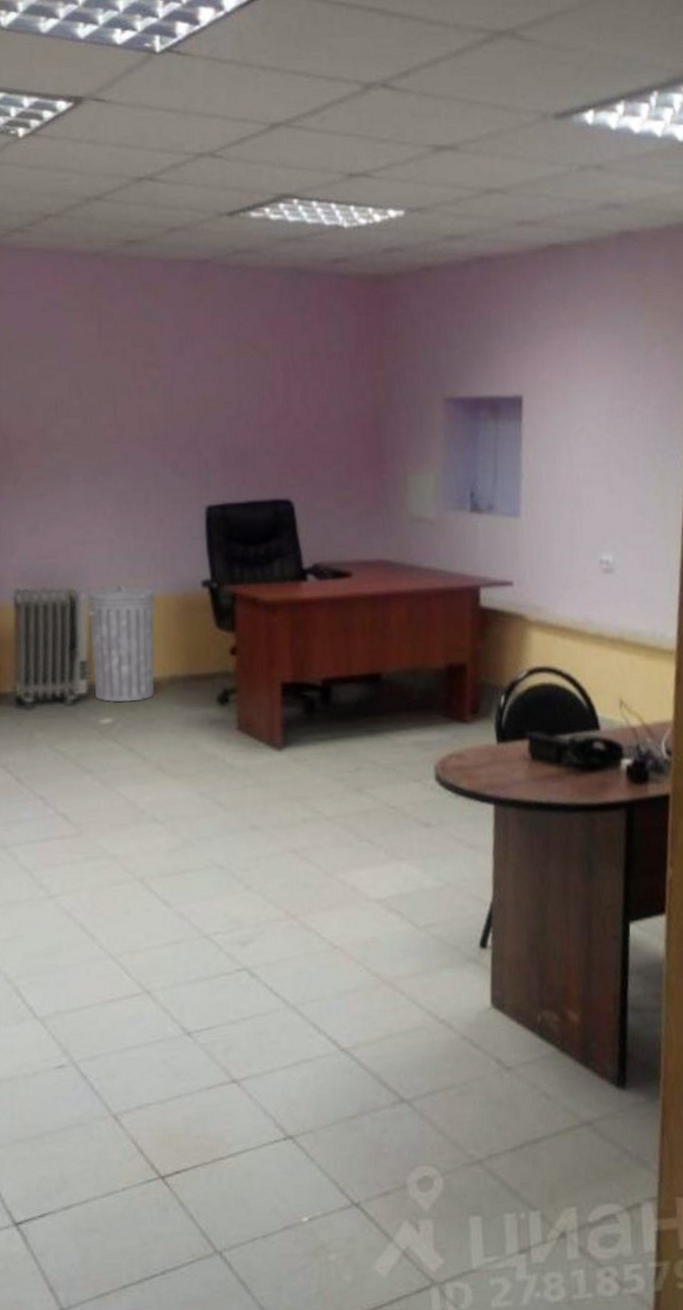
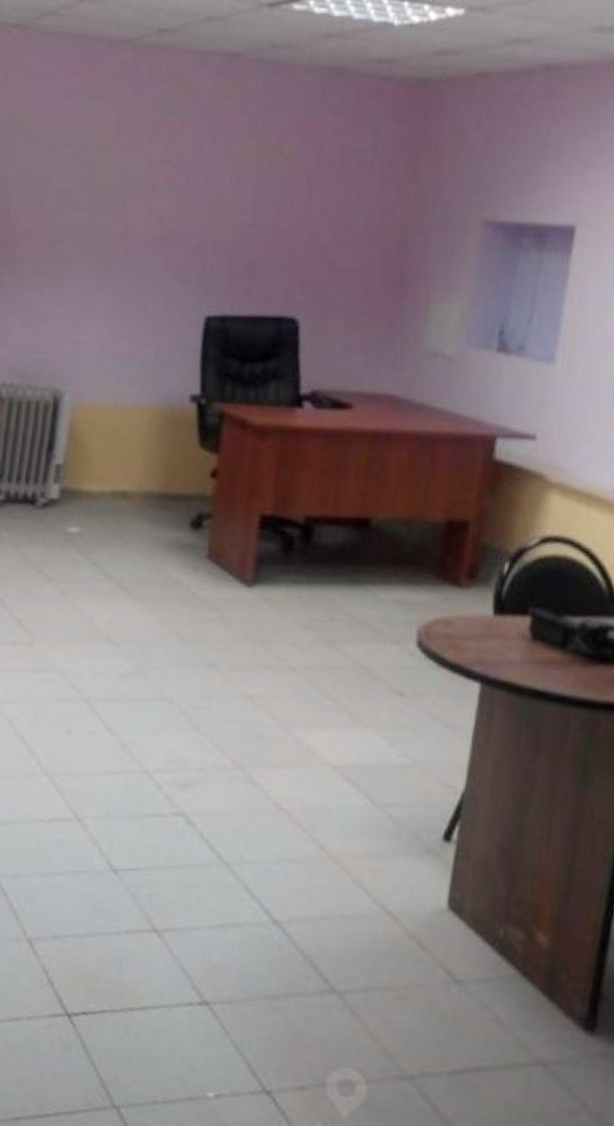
trash can: present [87,585,156,703] -> none [66,390,141,514]

